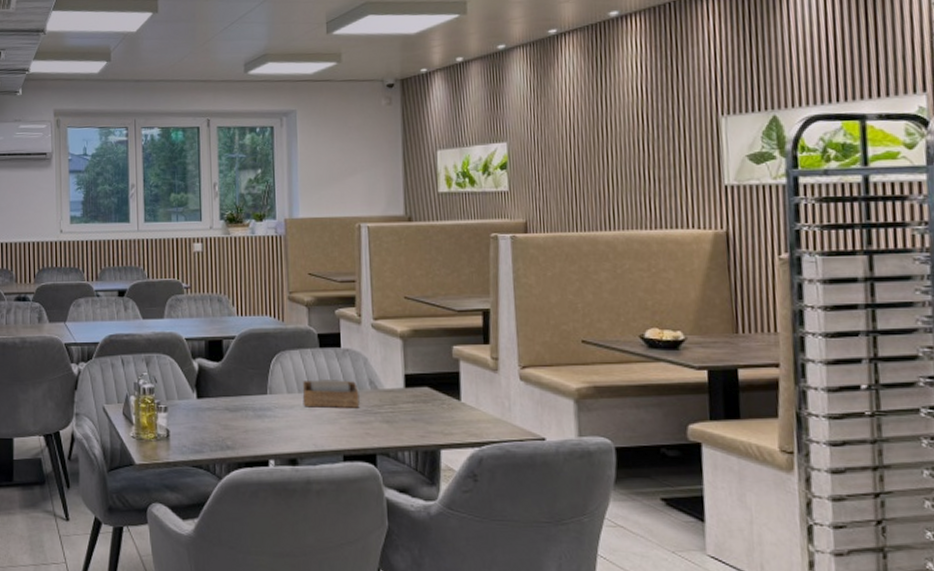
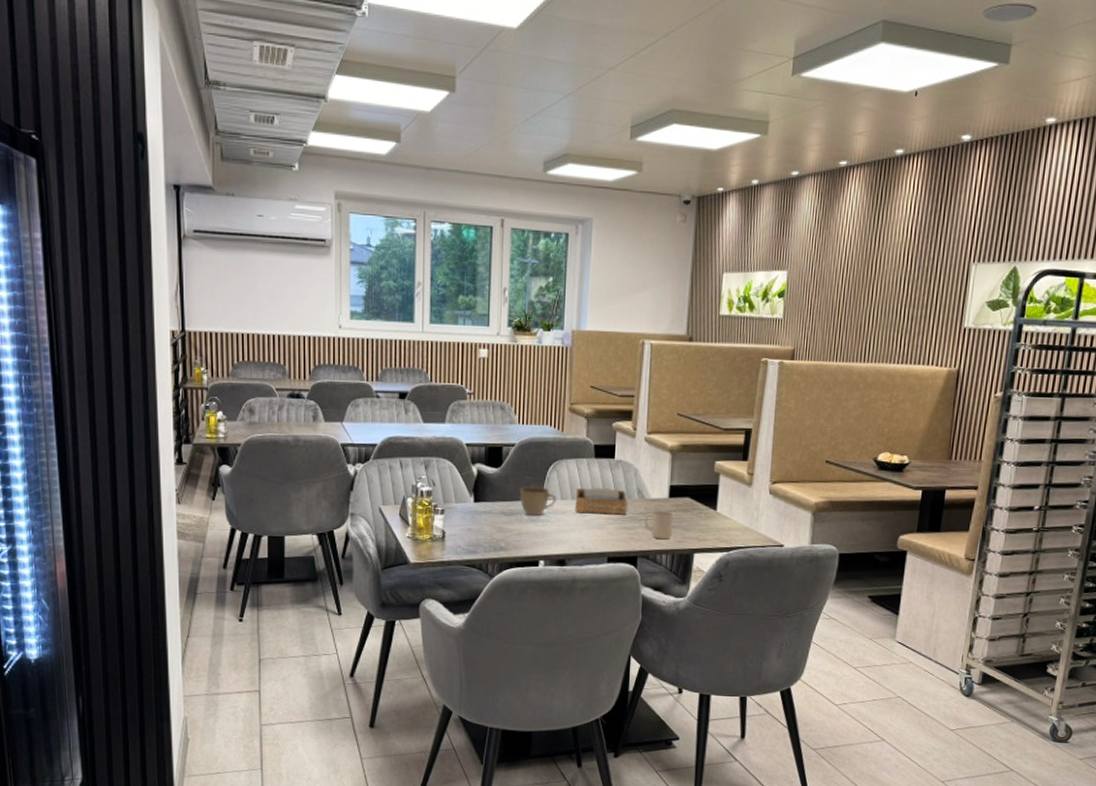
cup: none [244,379,283,411] -> present [520,485,557,516]
cup: none [380,402,414,435] -> present [644,510,674,540]

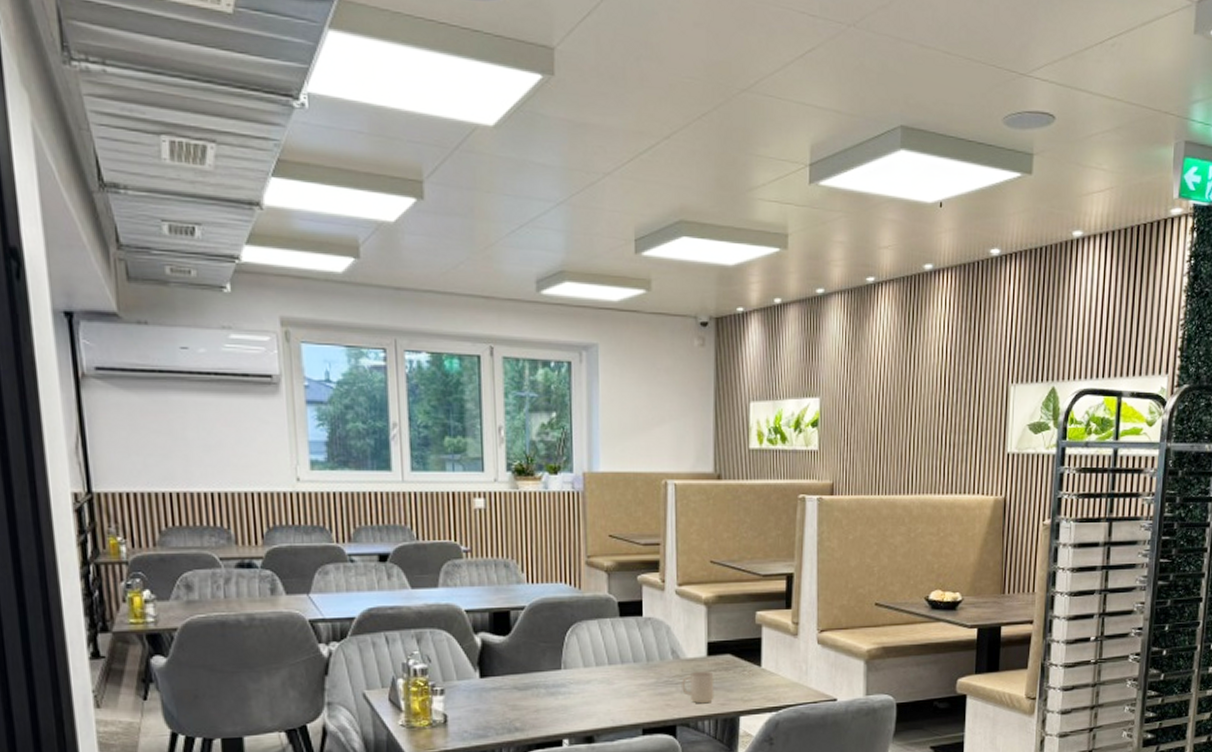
cup: present [520,485,557,516] -> none [535,653,579,688]
napkin holder: present [575,488,627,515] -> none [600,650,661,681]

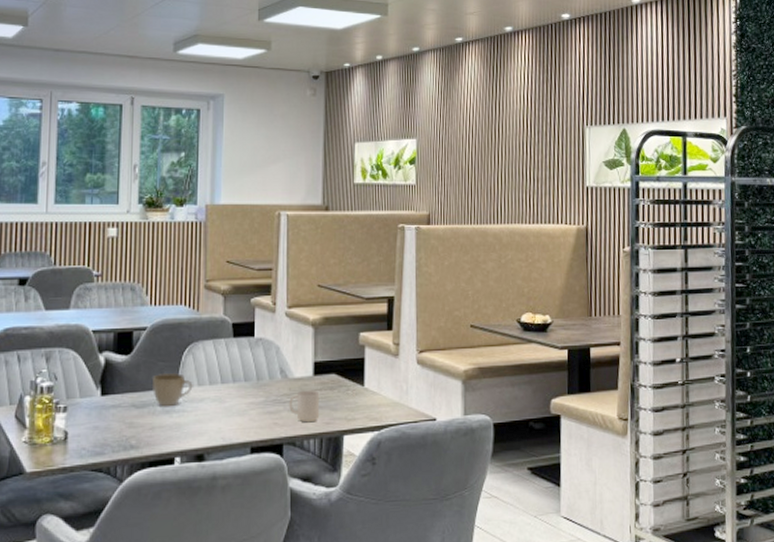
cup: none [535,653,579,688] -> present [153,372,193,406]

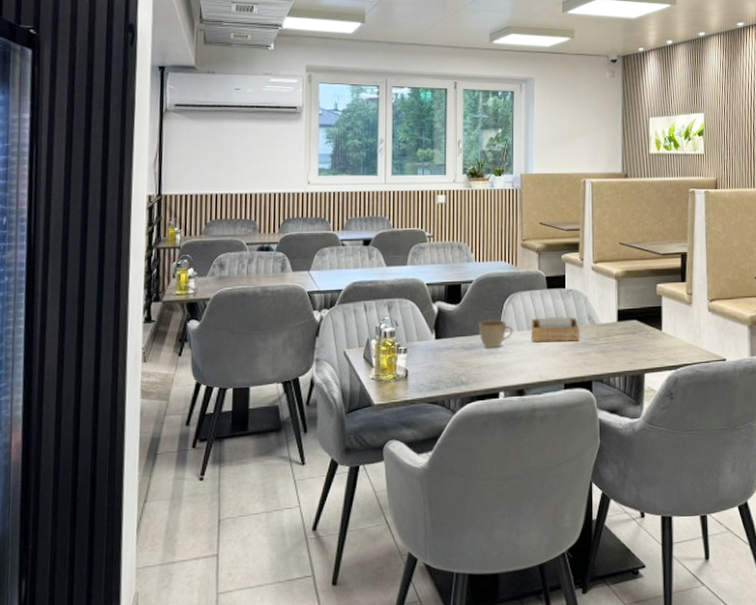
napkin holder: none [213,370,270,400] -> present [531,317,580,343]
cup: present [289,389,320,423] -> none [597,334,624,363]

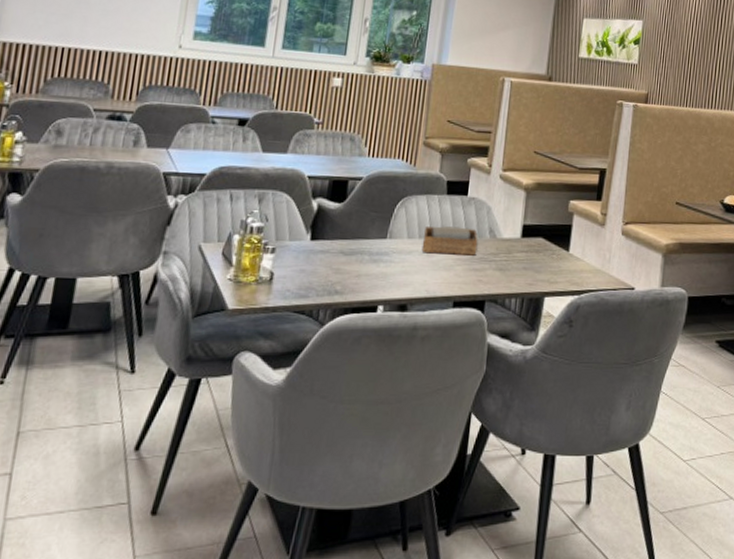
cup: present [479,319,514,348] -> none [362,223,403,256]

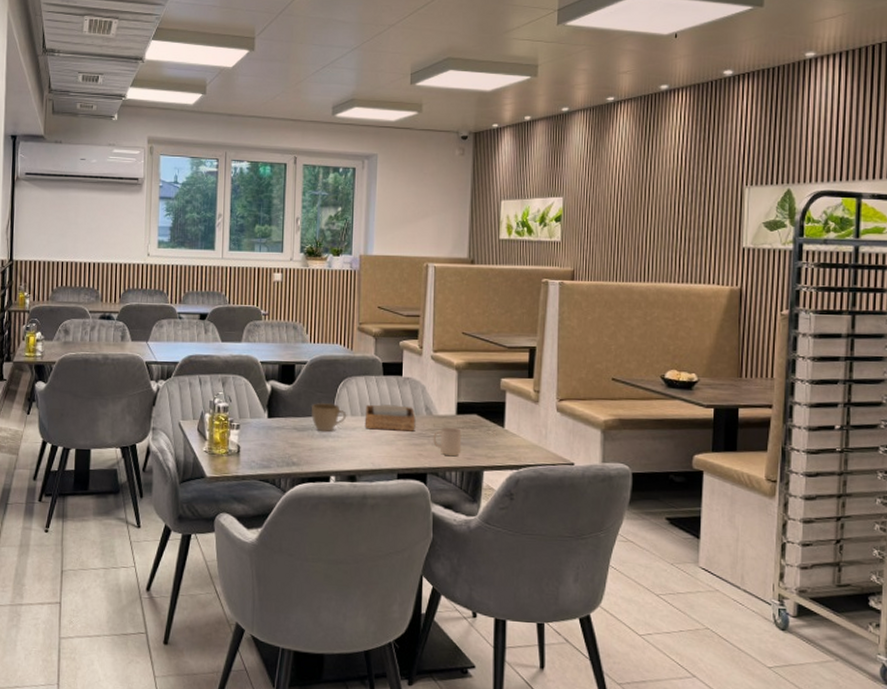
cup: none [362,223,403,256] -> present [312,402,347,431]
cup: none [494,250,526,282] -> present [433,427,462,457]

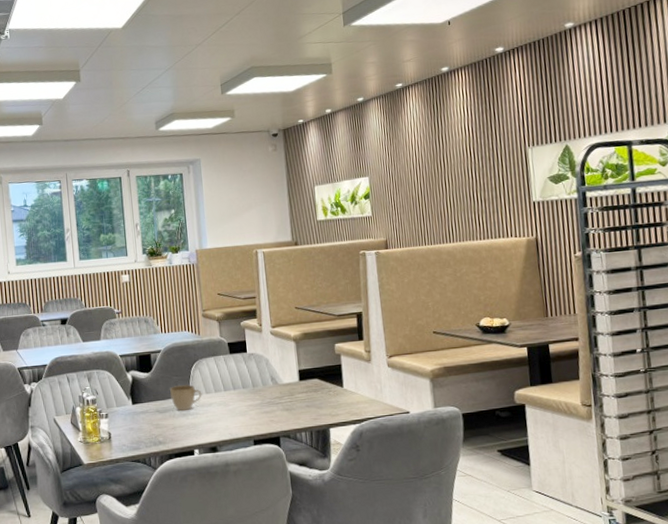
napkin holder: present [364,404,416,432] -> none [218,378,264,404]
cup: present [433,427,462,457] -> none [281,392,308,419]

